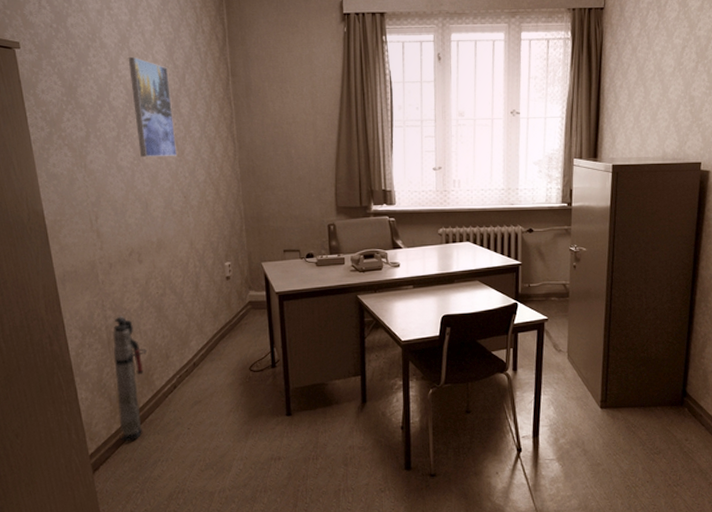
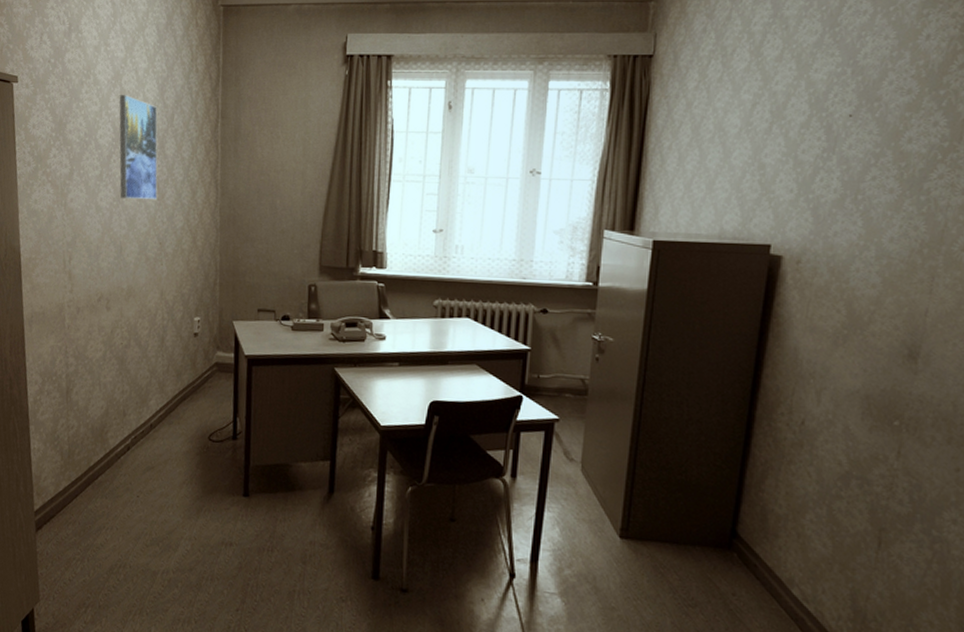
standpipe: present [113,316,147,442] -> none [66,364,104,503]

